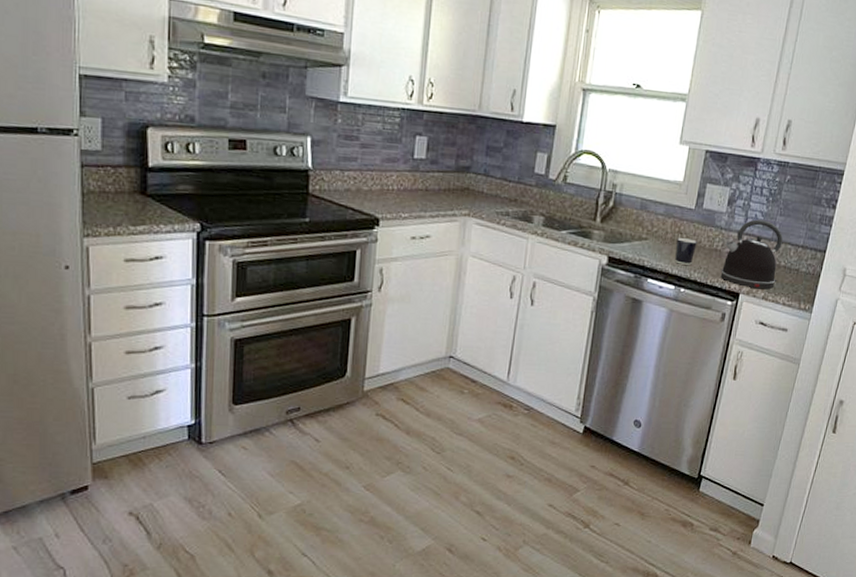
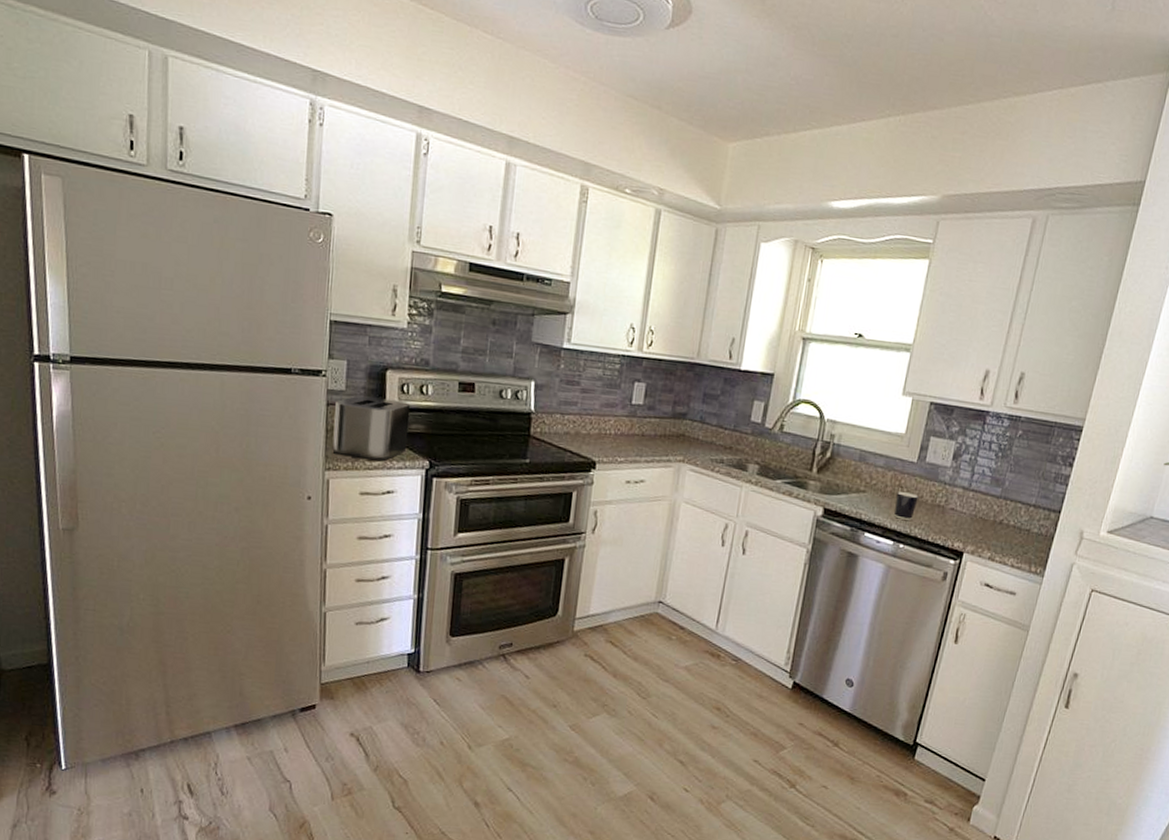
toaster: none [90,156,177,225] -> present [332,396,411,461]
kettle: present [720,219,784,290] -> none [943,475,1013,550]

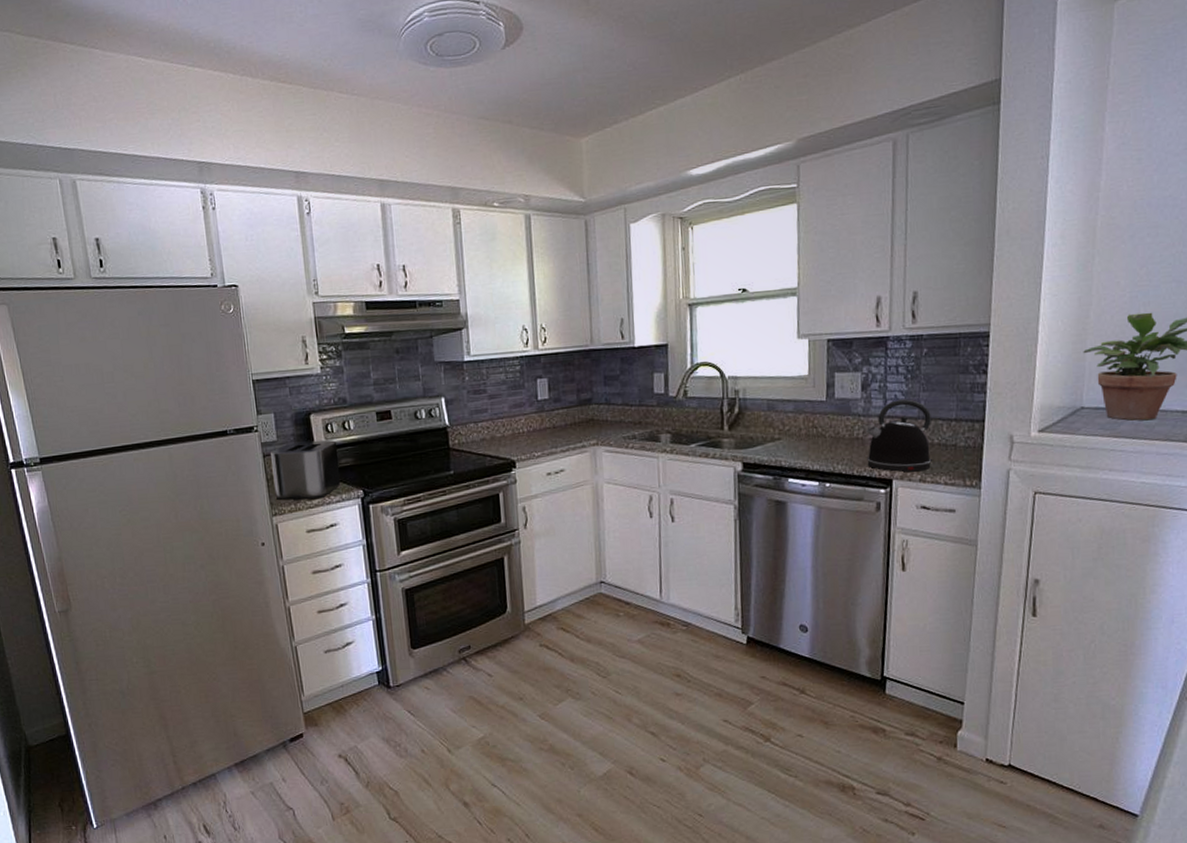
mug: present [894,492,919,520] -> none [812,431,835,459]
kettle: none [943,475,1013,550] -> present [866,399,933,473]

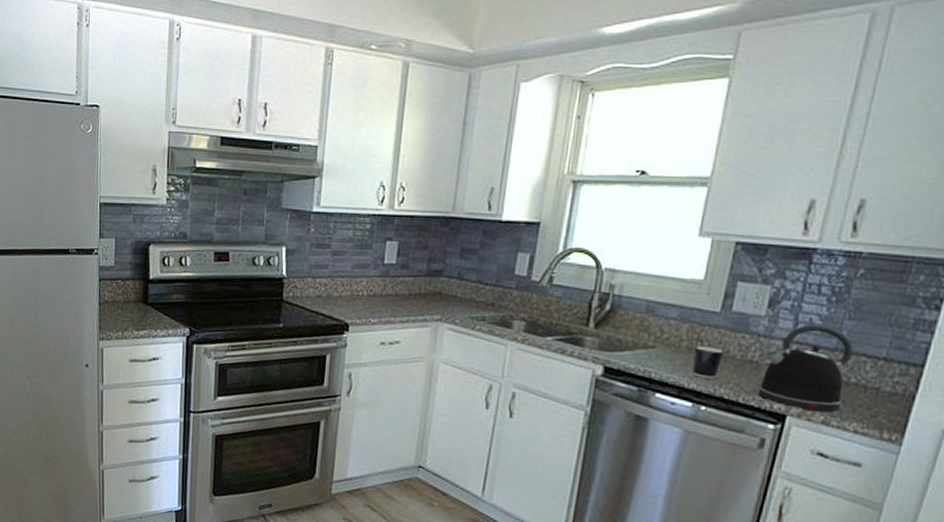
toaster: present [271,440,341,501] -> none [105,270,172,330]
mug: none [812,431,835,459] -> present [692,346,724,379]

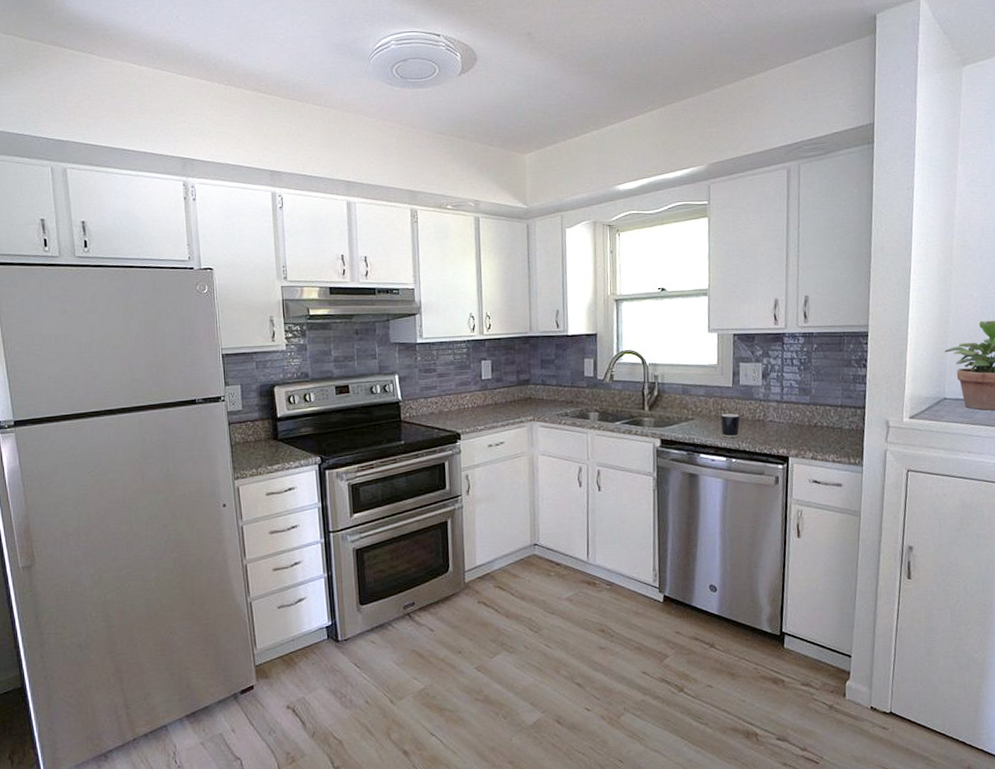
kettle: present [757,324,854,412] -> none [766,387,823,451]

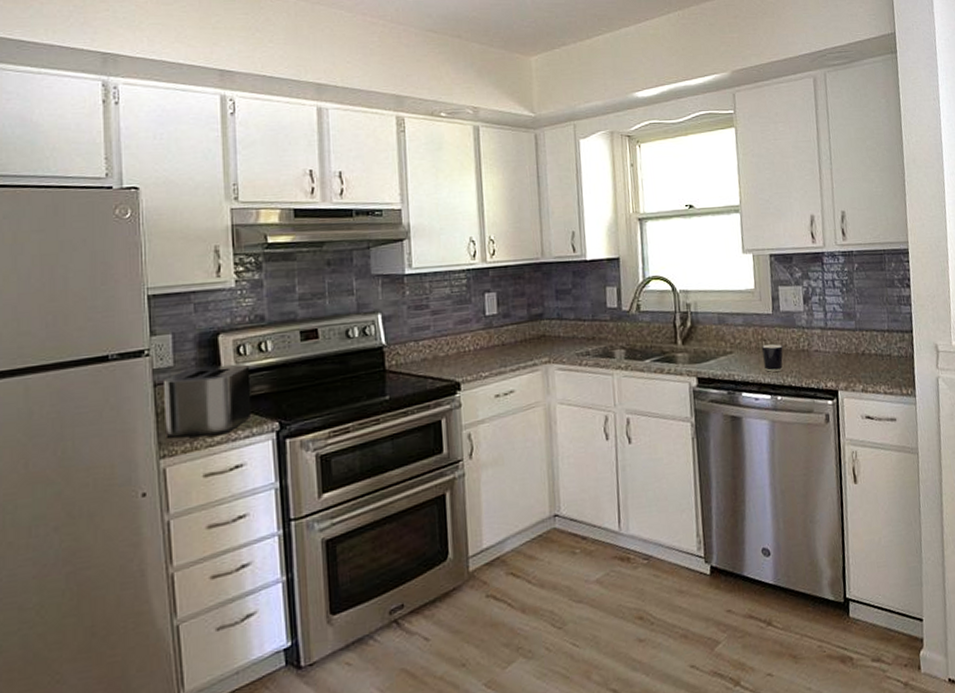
toaster: none [236,410,300,465] -> present [164,364,252,439]

